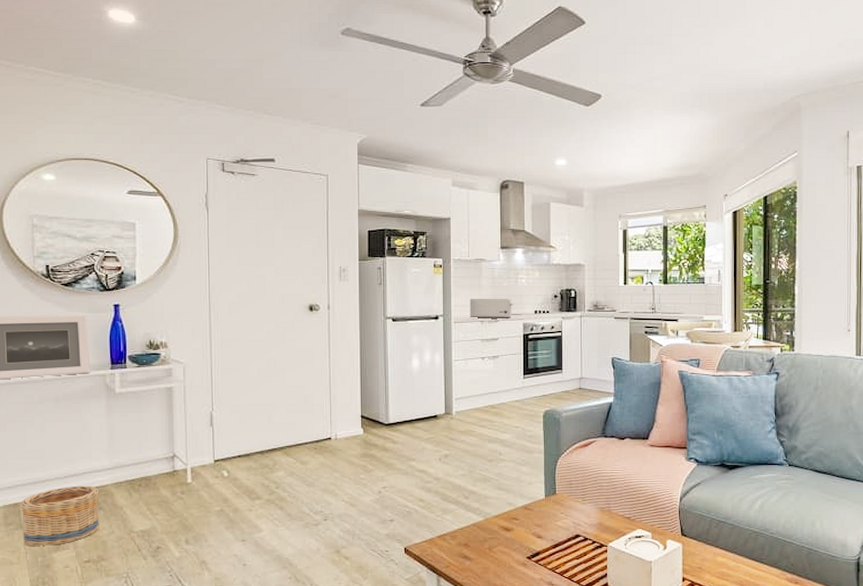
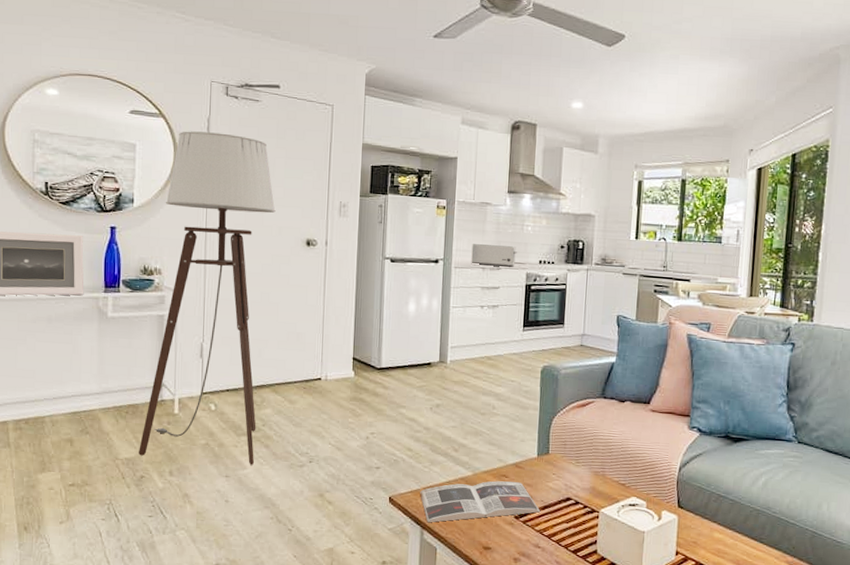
basket: present [20,485,100,547] -> none [9,408,87,467]
floor lamp: none [154,207,277,527] -> present [139,131,276,465]
magazine: none [434,523,552,570] -> present [420,481,541,523]

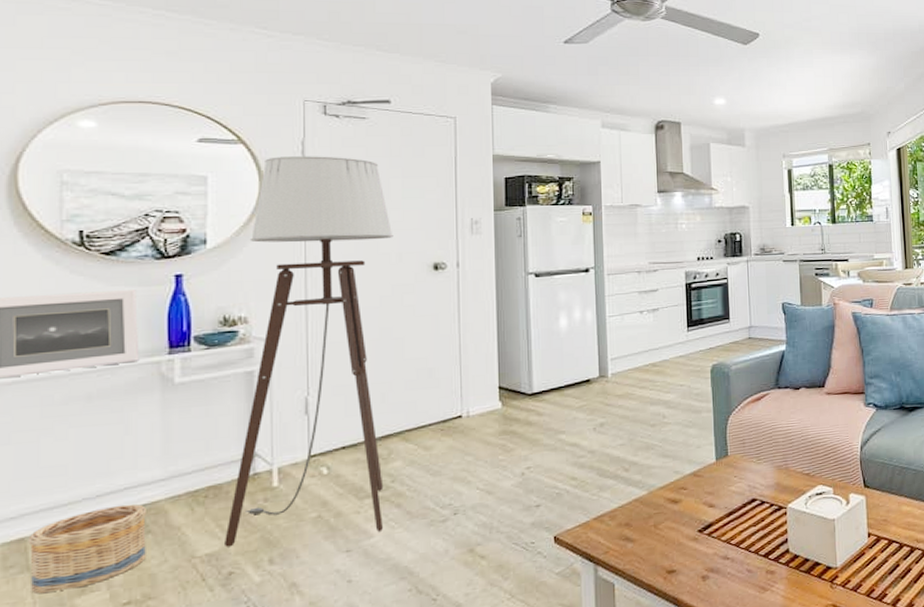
basket: none [9,408,87,467] -> present [28,504,148,594]
magazine: present [420,481,541,523] -> none [590,492,726,557]
toaster: present [471,244,517,268] -> none [624,246,673,270]

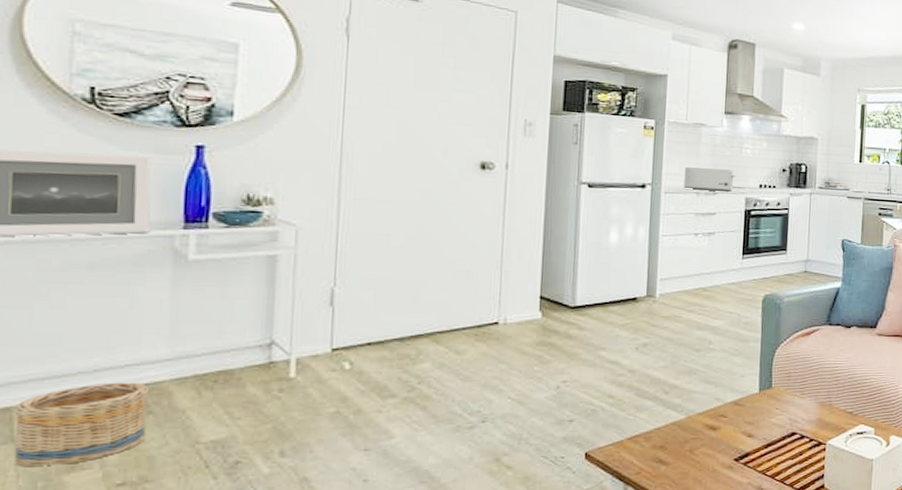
floor lamp: present [225,156,394,547] -> none [233,31,440,436]
toaster: none [624,246,673,270] -> present [683,167,735,193]

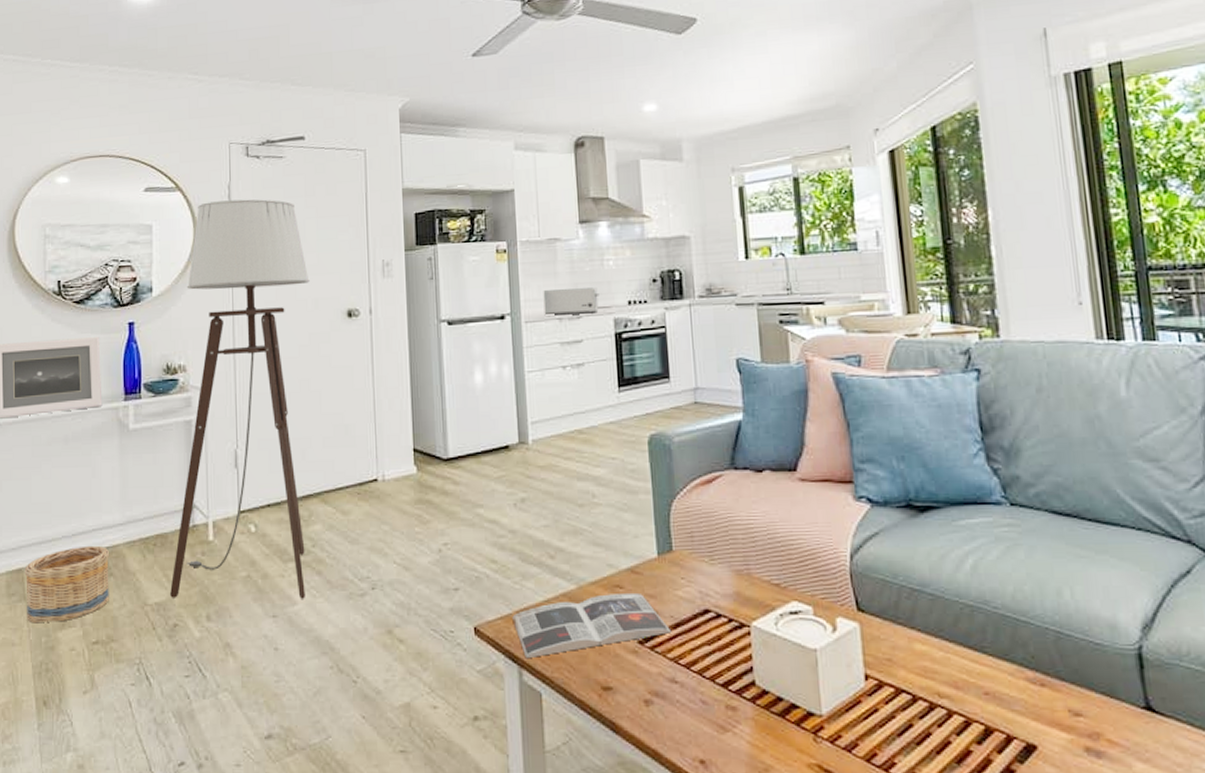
floor lamp: none [233,31,440,436] -> present [170,199,310,599]
magazine: none [623,420,763,478] -> present [512,592,672,659]

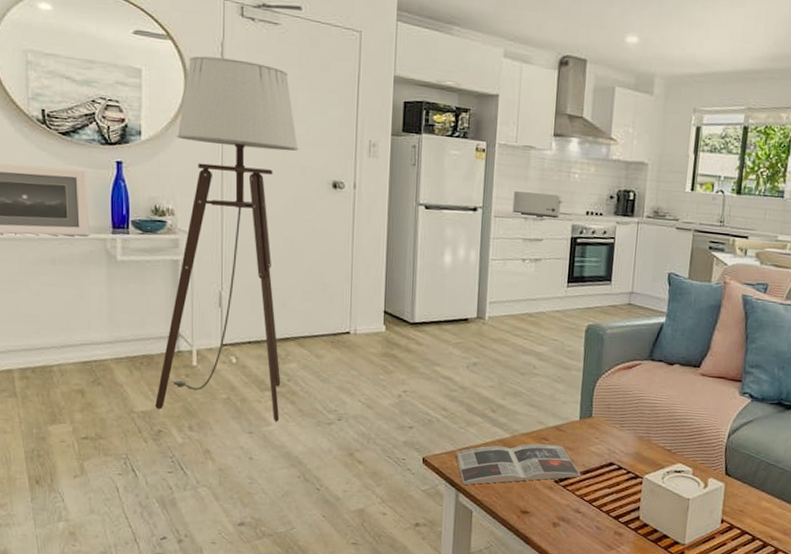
basket: present [24,545,110,624] -> none [14,357,98,418]

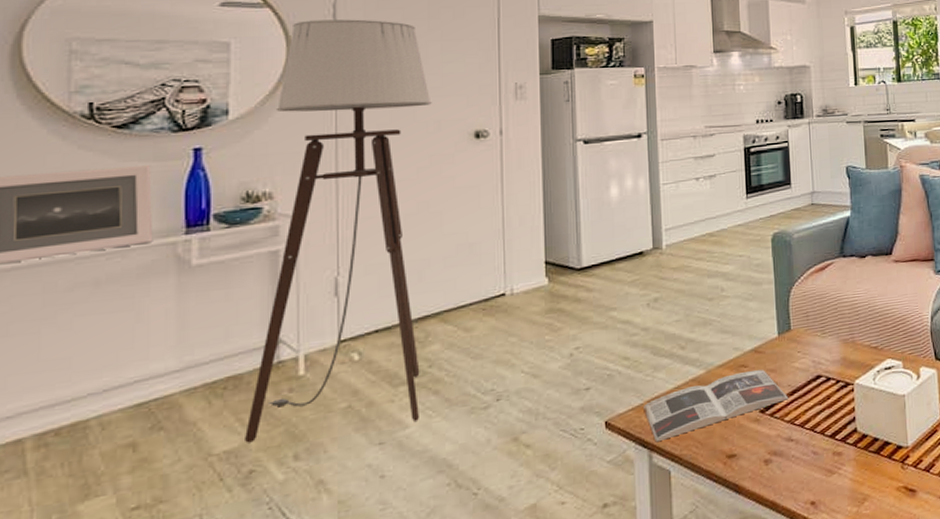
toaster: present [512,191,563,219] -> none [679,109,731,135]

